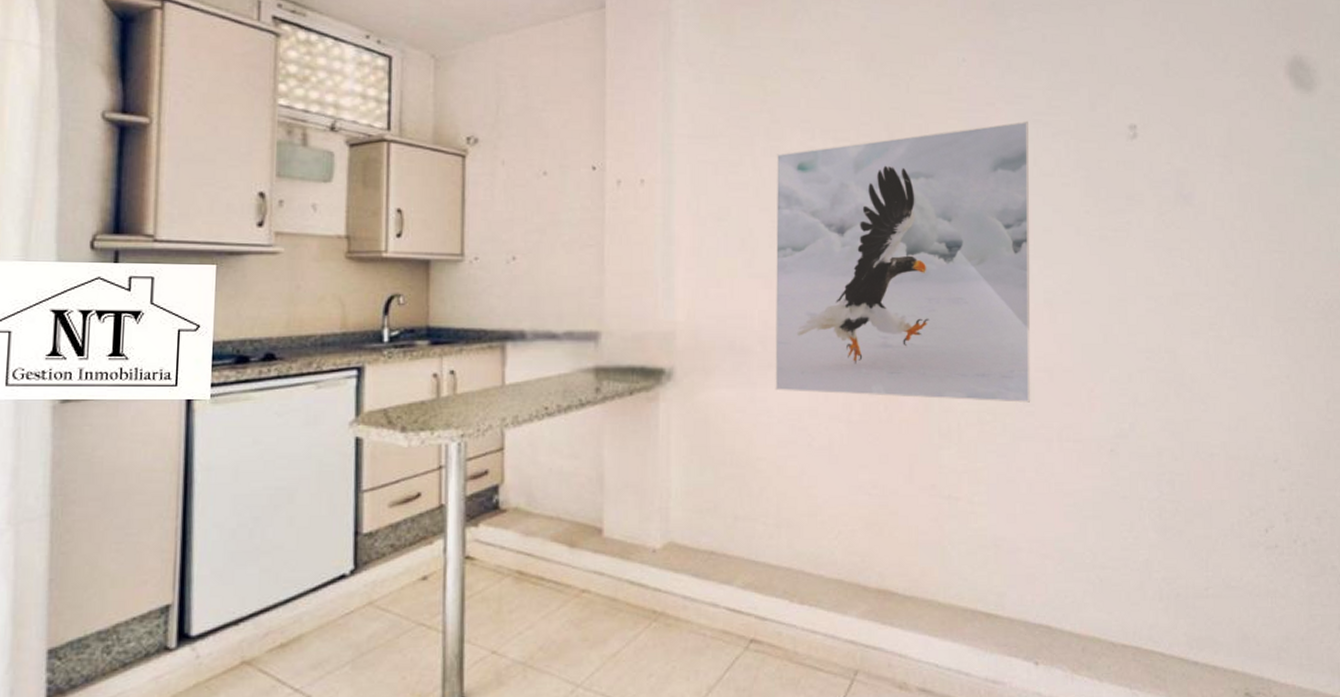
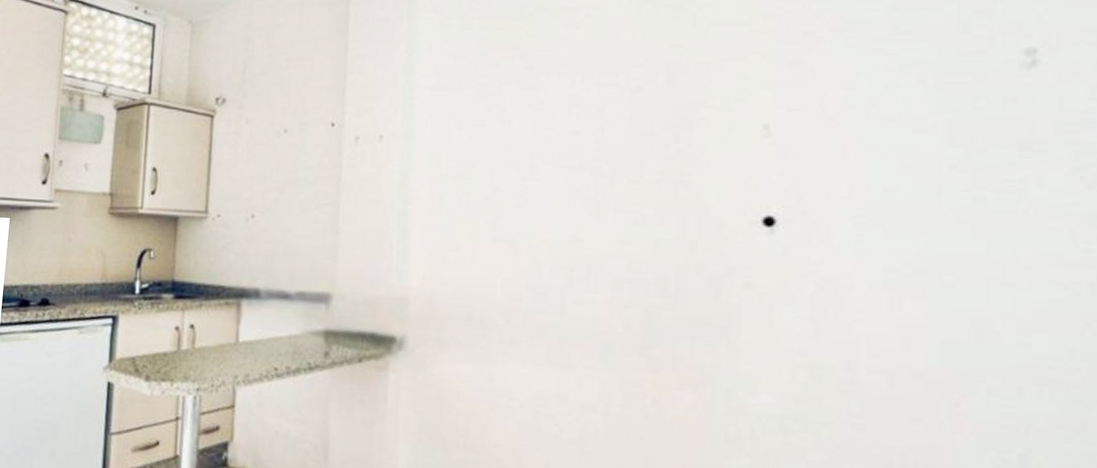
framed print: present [775,121,1031,403] -> none [518,51,864,412]

